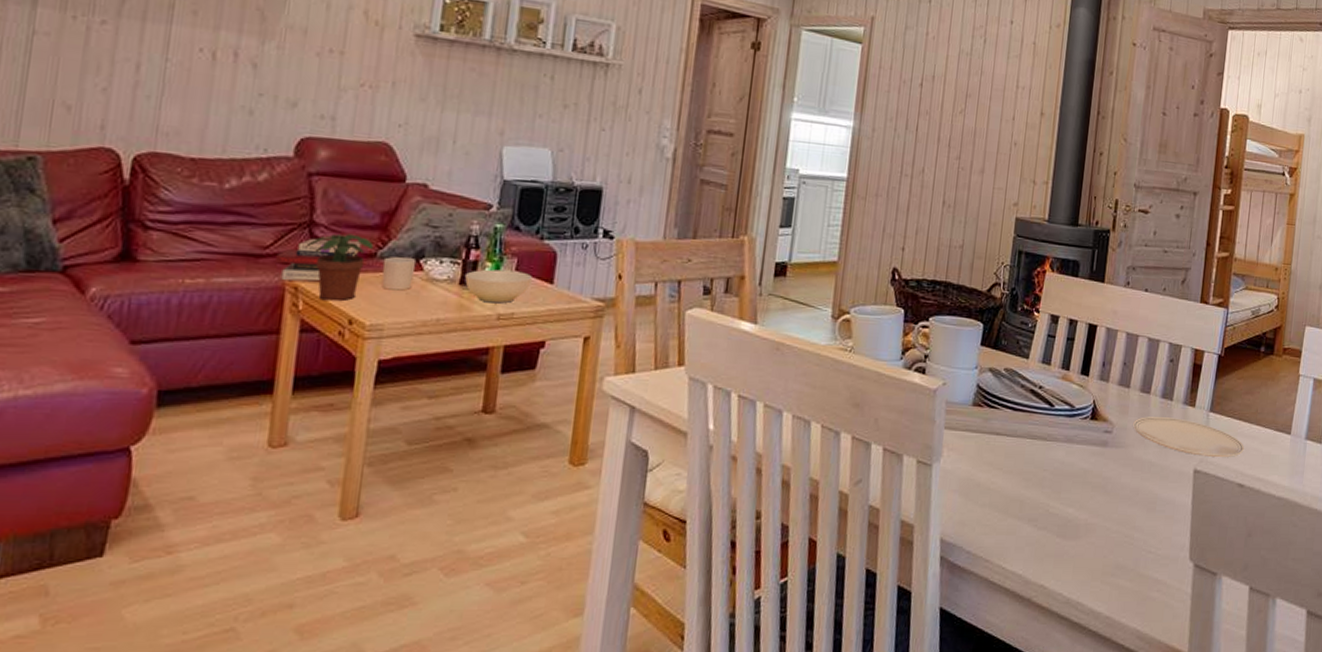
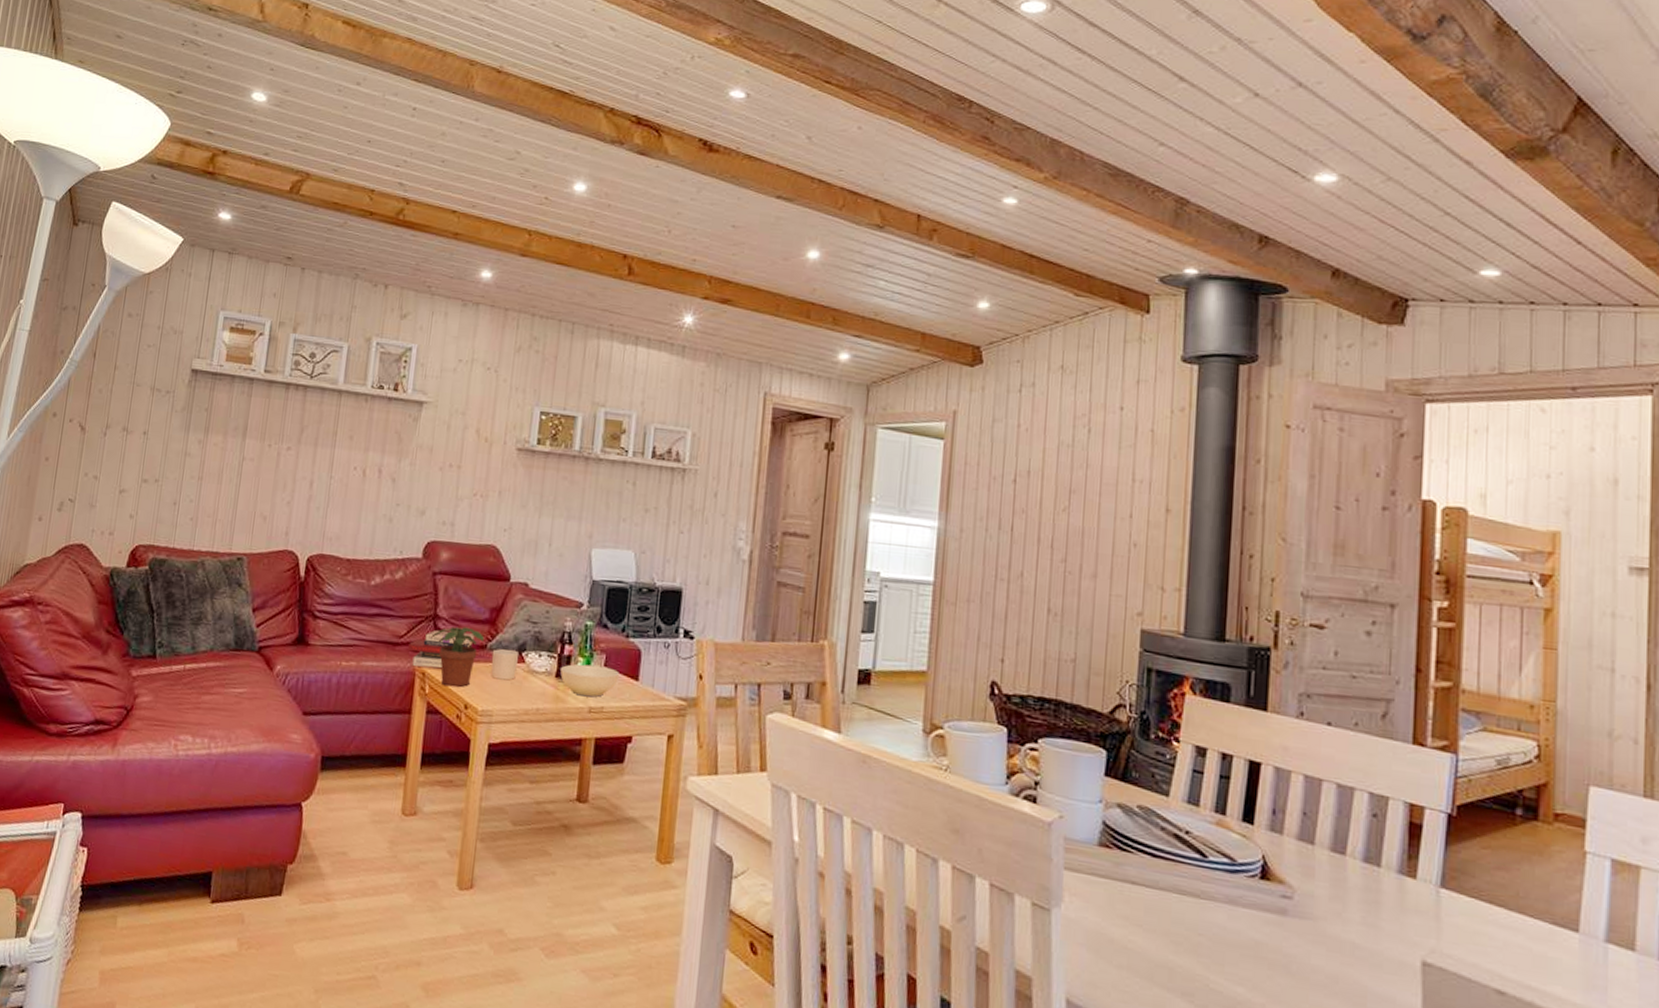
plate: present [1133,416,1244,458] -> none [1323,883,1501,952]

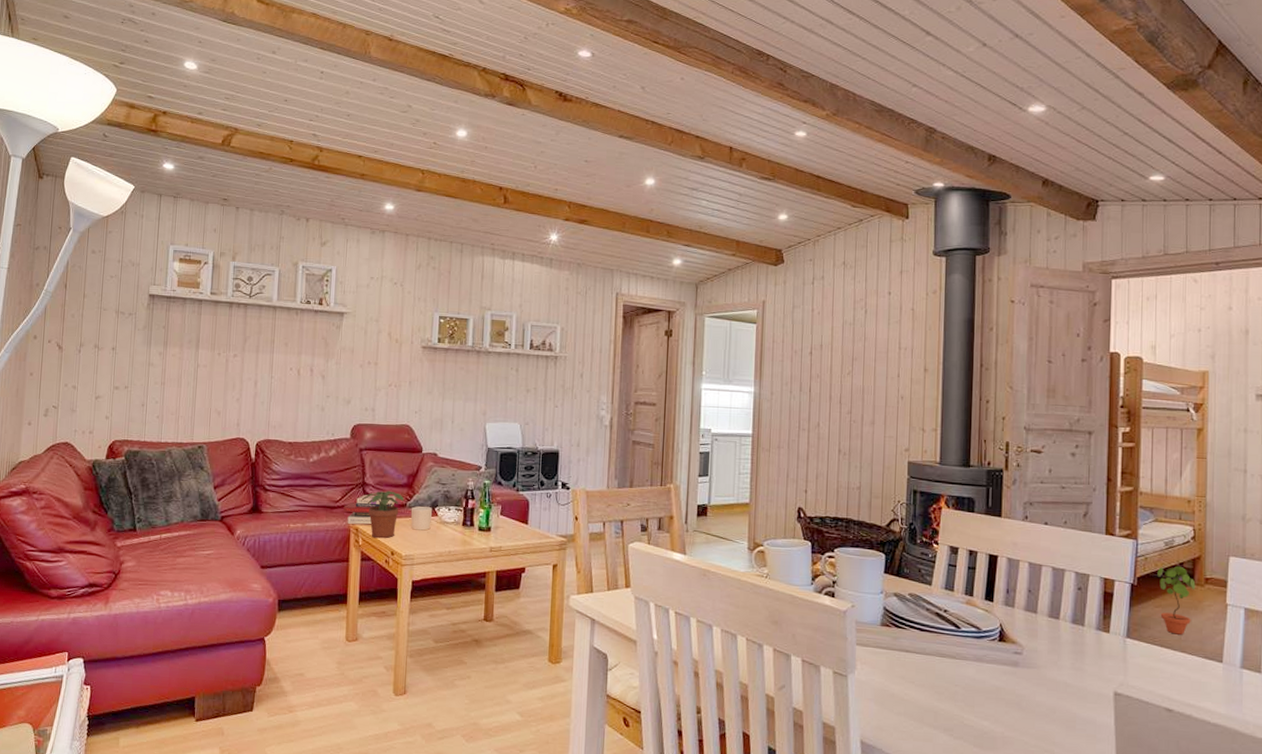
bowl: present [559,664,619,697] -> none [465,514,513,540]
potted plant: none [1485,793,1541,889] -> present [1157,566,1196,635]

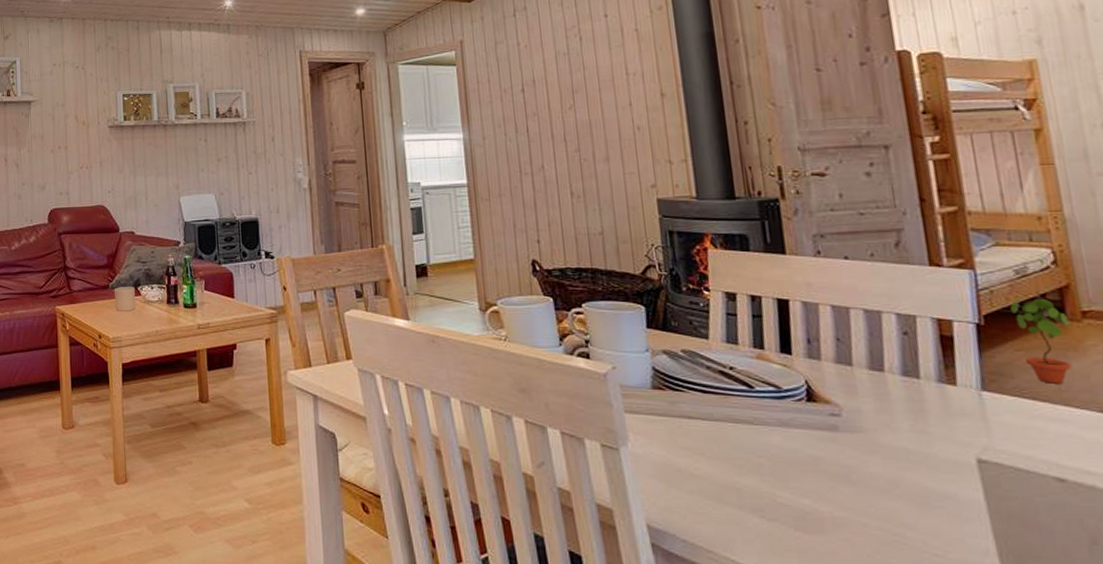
books: present [343,494,396,526] -> none [48,278,98,310]
potted plant: present [361,490,404,539] -> none [64,273,106,322]

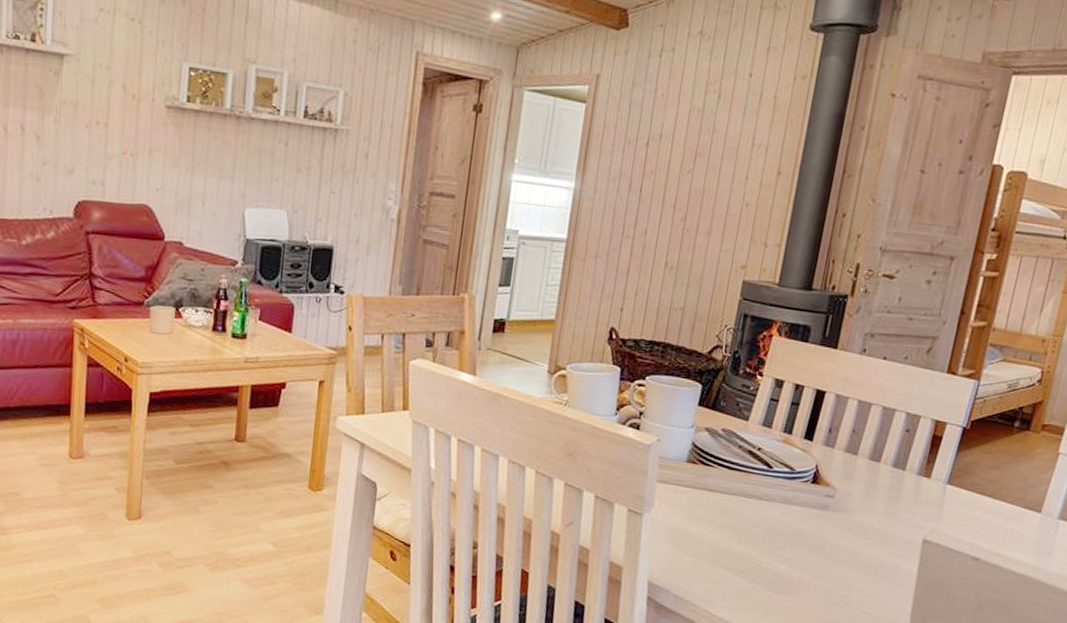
potted plant: present [1010,298,1071,384] -> none [987,410,1032,483]

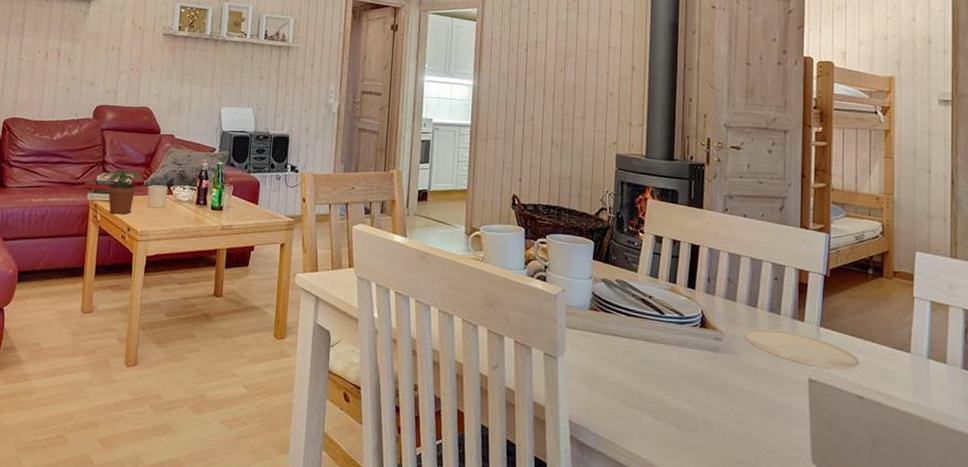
books: none [65,287,131,326] -> present [83,172,134,203]
potted plant: none [88,284,141,342] -> present [101,169,142,215]
plate: none [858,484,984,531] -> present [742,327,860,371]

